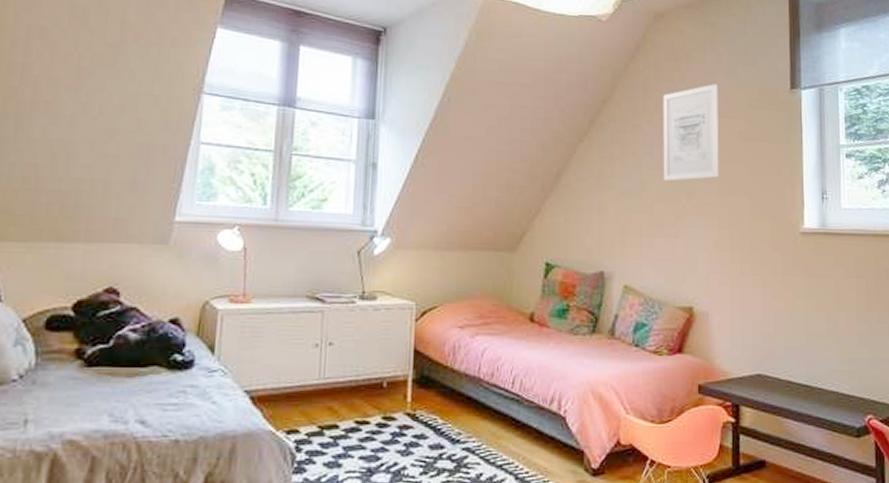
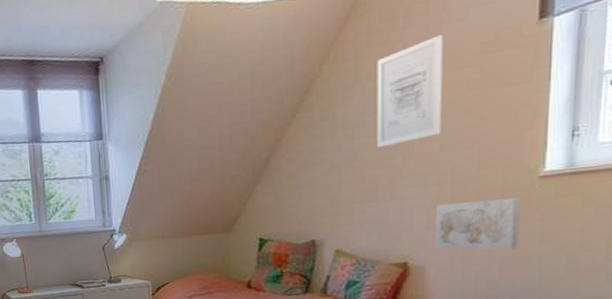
wall art: none [716,248,788,304] -> present [434,198,520,250]

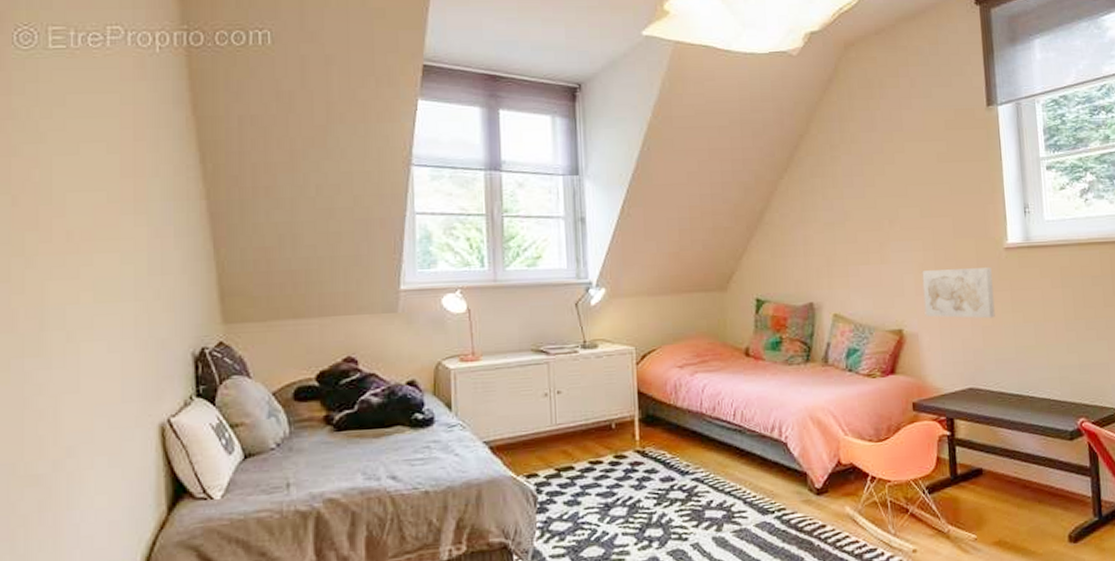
wall art: present [376,34,443,148] -> none [859,108,920,210]

